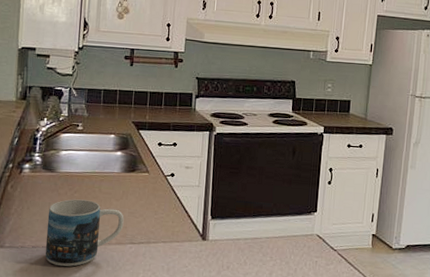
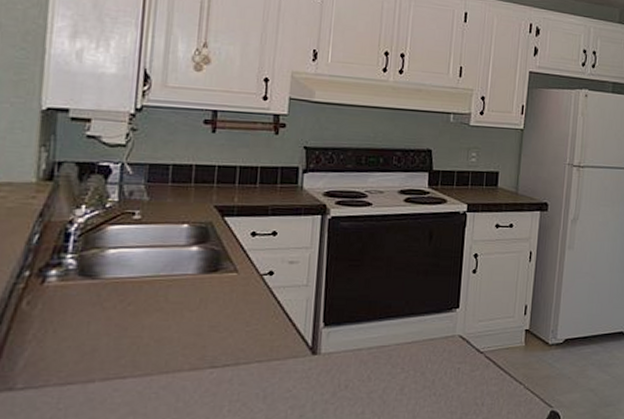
mug: present [45,199,124,267] -> none [80,314,202,408]

